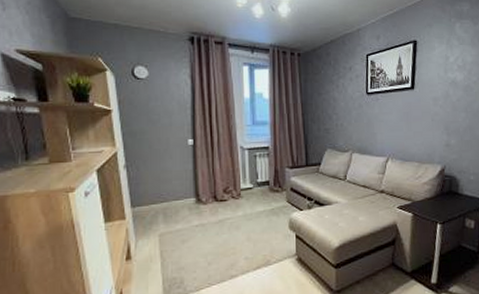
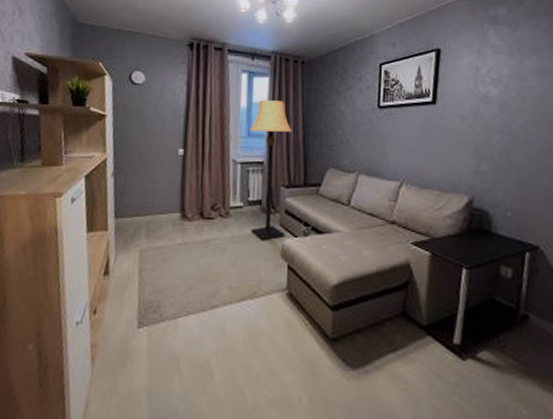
lamp: none [254,91,294,217] -> present [250,100,293,241]

